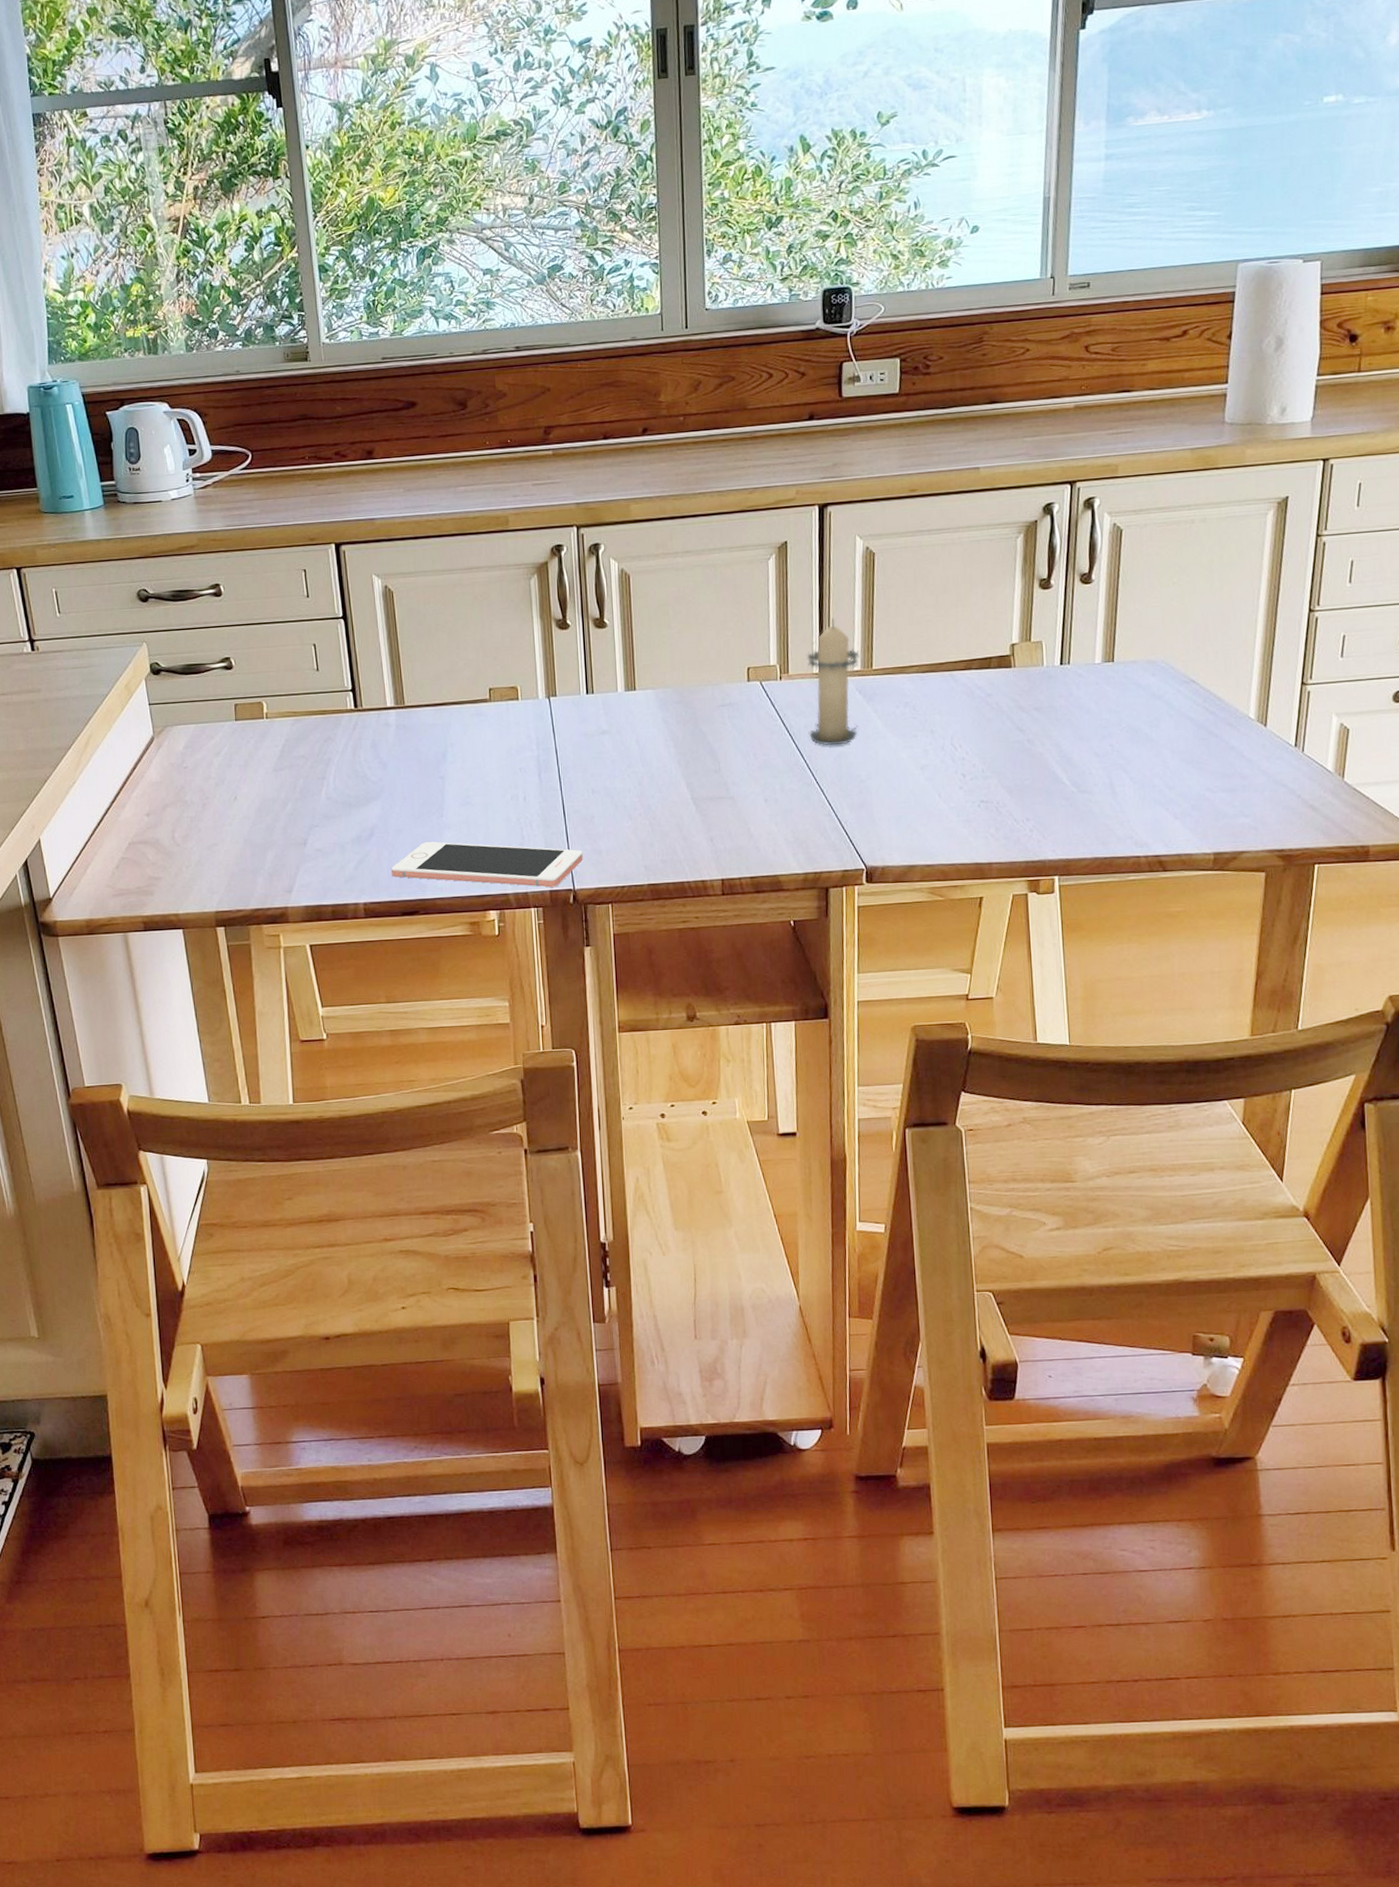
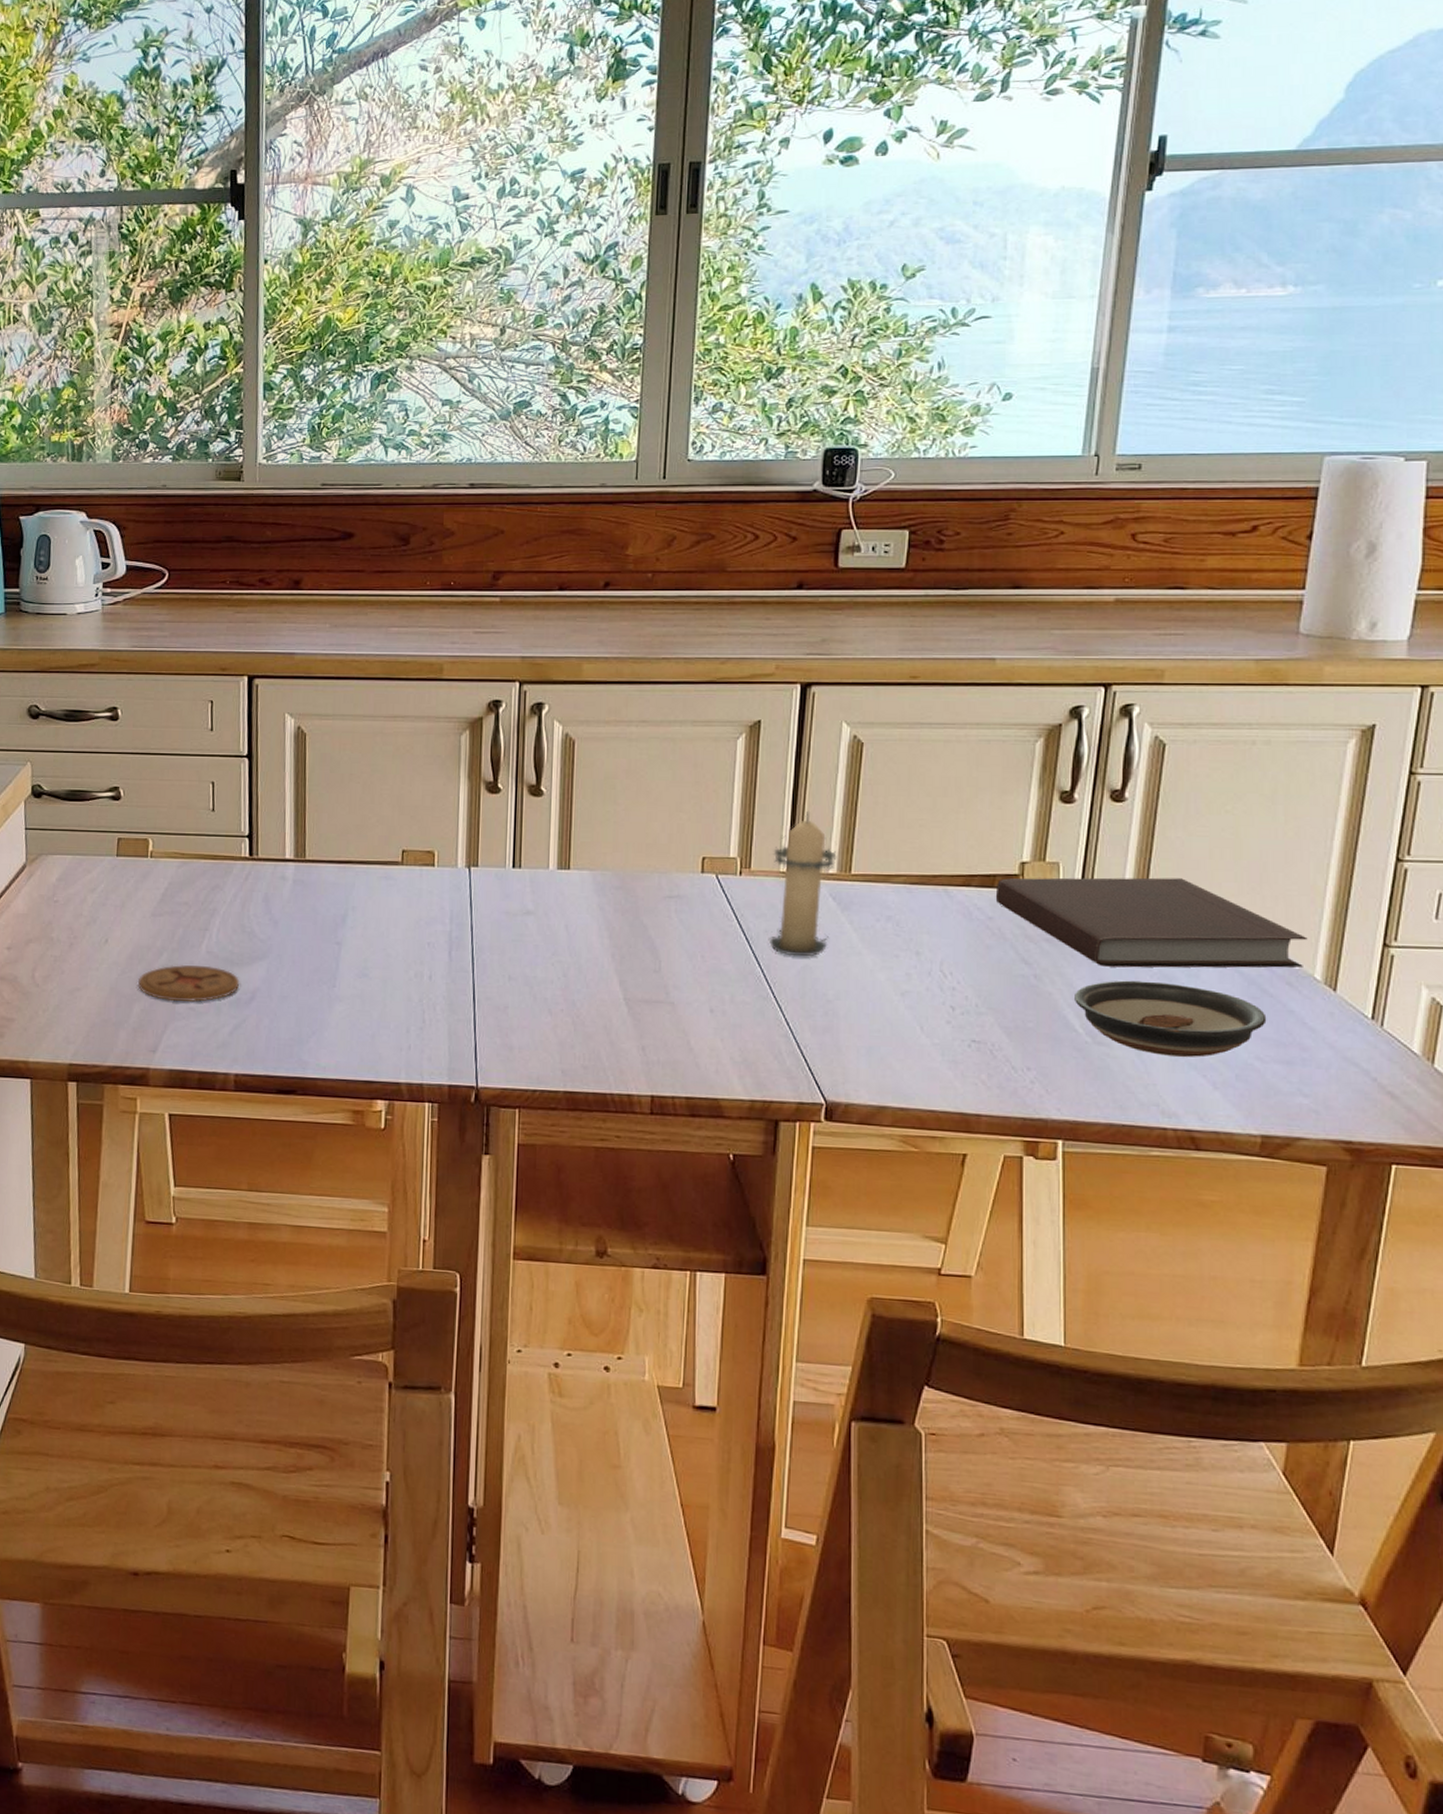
coaster: none [269,810,358,845] -> present [138,965,239,1002]
cell phone: present [391,841,583,888] -> none [270,1014,491,1082]
notebook: none [992,644,1243,726] -> present [995,877,1308,968]
saucer: none [1061,734,1214,796] -> present [1075,980,1267,1057]

